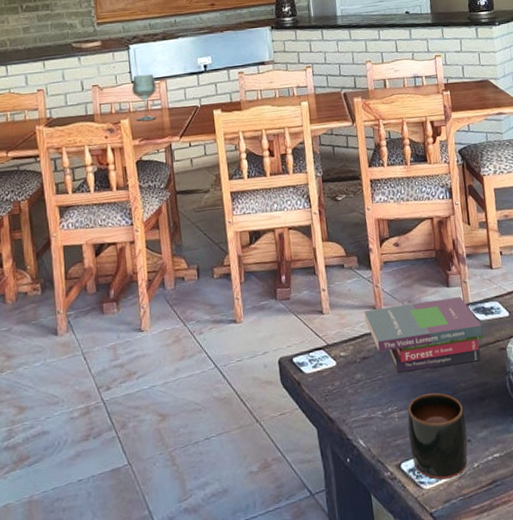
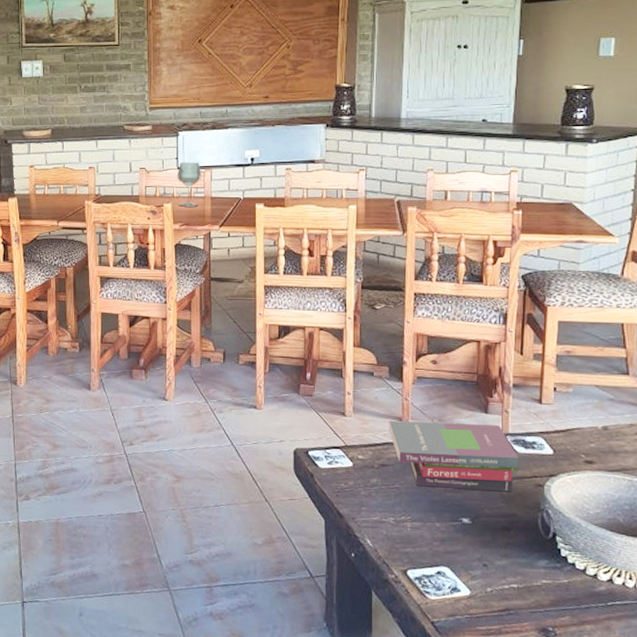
mug: present [407,392,468,480] -> none [419,511,484,596]

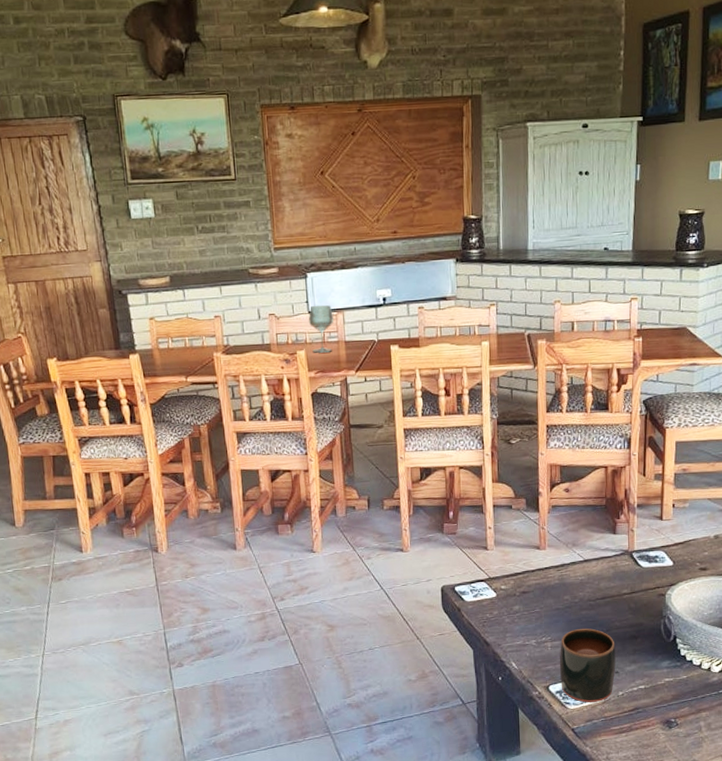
books: present [389,421,519,492] -> none [528,544,644,608]
mug: none [419,511,484,596] -> present [559,628,616,703]

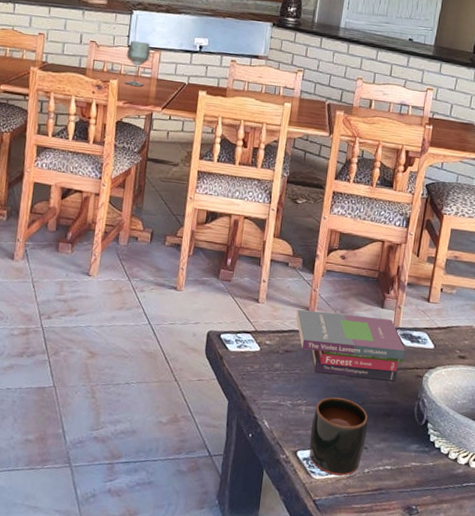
books: none [528,544,644,608] -> present [296,310,405,382]

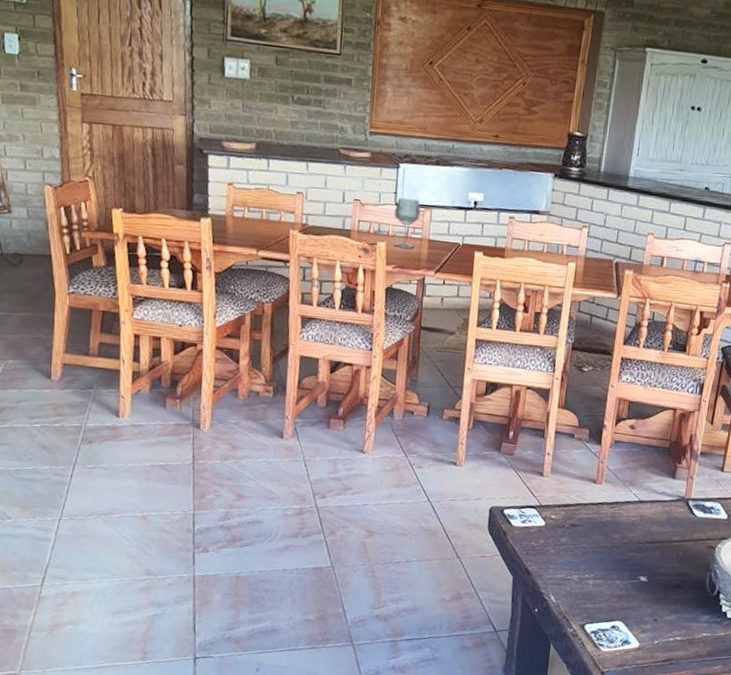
books: present [296,310,405,382] -> none [582,483,697,553]
mug: present [309,396,368,476] -> none [597,570,658,648]

